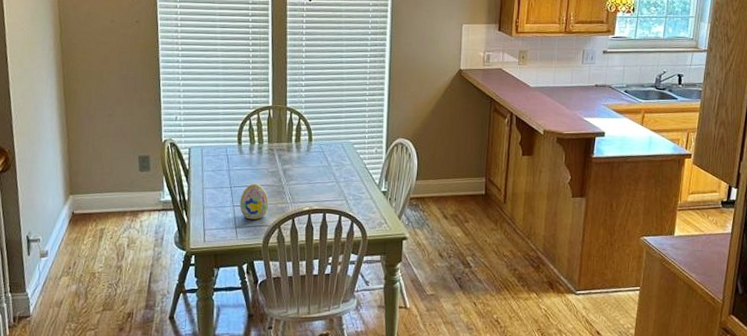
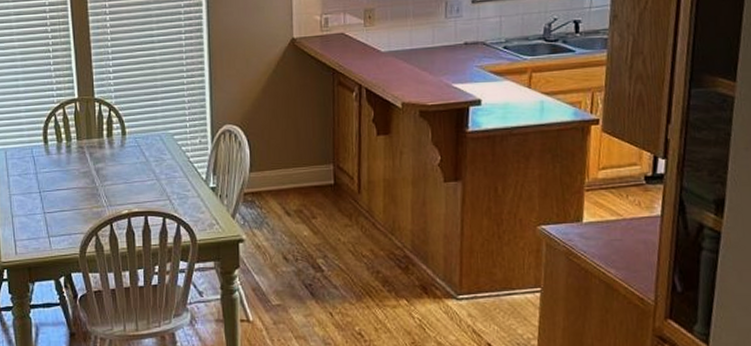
decorative egg: present [239,183,269,220] -> none [51,186,83,227]

